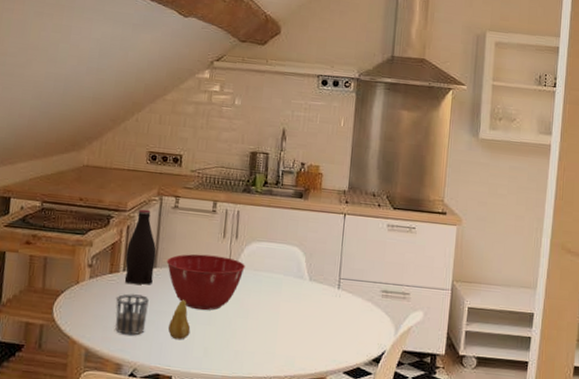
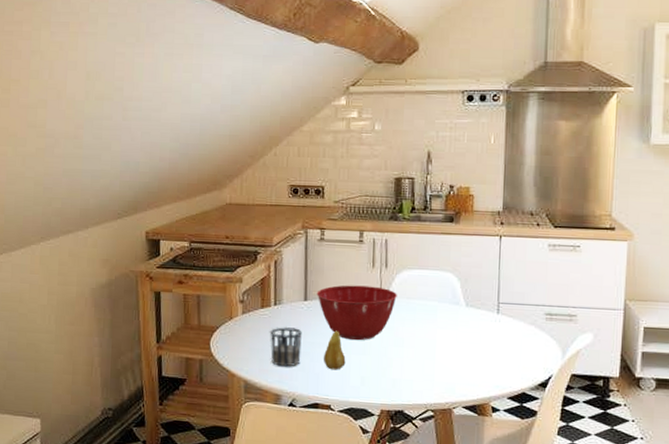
bottle: present [124,209,157,285] -> none [276,243,306,318]

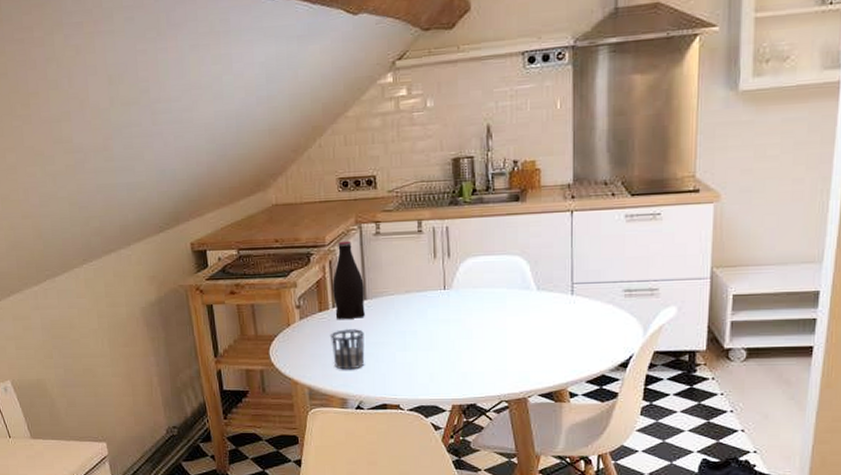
bottle: none [276,243,306,318] -> present [333,241,365,320]
mixing bowl: present [316,285,397,341] -> none [376,278,462,337]
fruit: present [323,330,346,370] -> none [388,328,412,369]

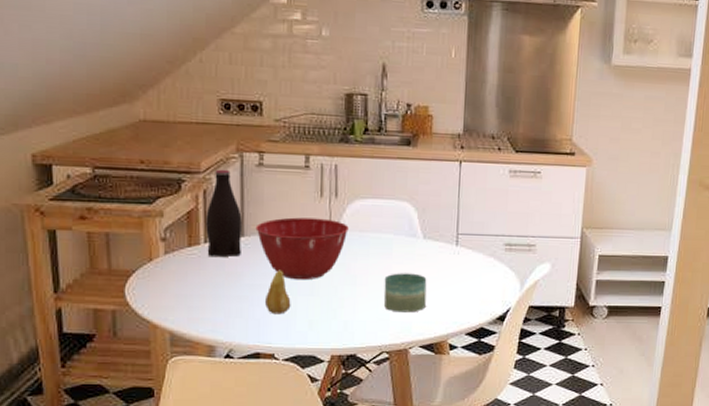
cup: present [329,329,365,370] -> none [199,268,239,314]
mixing bowl: none [376,278,462,337] -> present [255,217,349,280]
fruit: none [388,328,412,369] -> present [264,270,291,315]
candle: none [500,324,543,363] -> present [383,273,427,313]

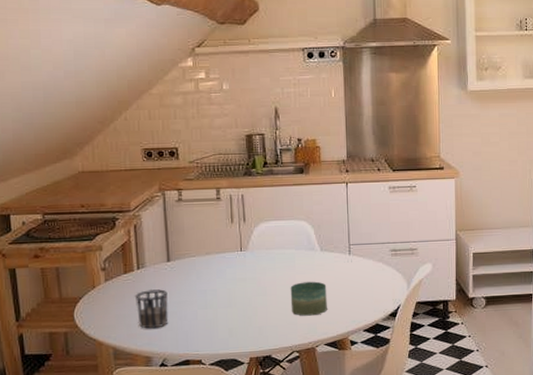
cup: none [199,268,239,314] -> present [134,289,169,329]
bottle: present [206,169,242,257] -> none [137,206,168,281]
mixing bowl: present [255,217,349,280] -> none [179,241,257,295]
fruit: present [264,270,291,315] -> none [190,287,213,326]

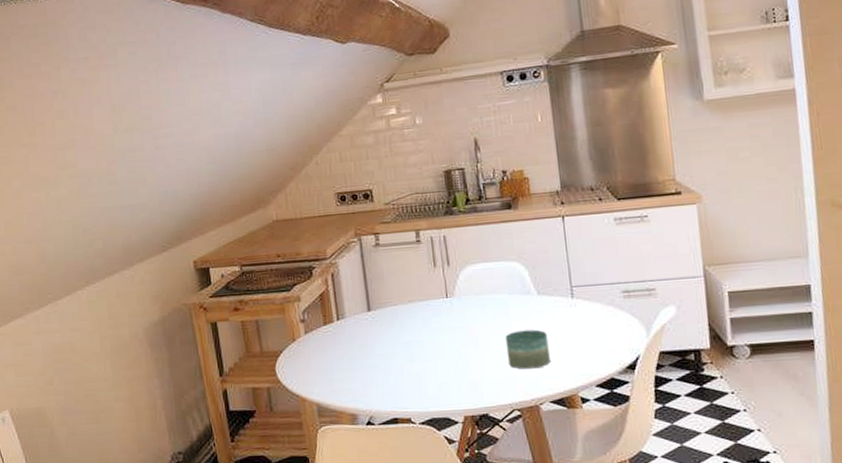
cup: present [134,289,169,329] -> none [335,341,373,384]

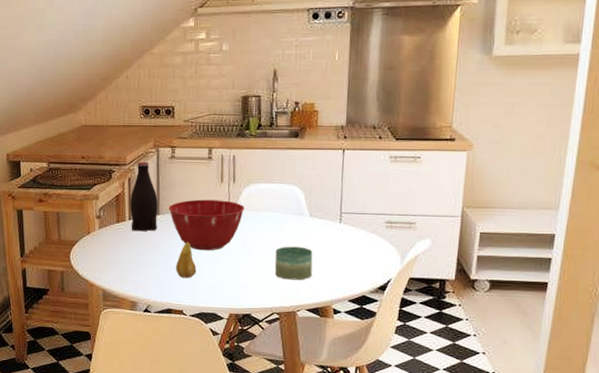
bottle: none [336,253,370,333] -> present [130,161,158,231]
mixing bowl: none [379,286,464,347] -> present [168,199,245,251]
fruit: none [395,338,420,381] -> present [175,242,197,279]

